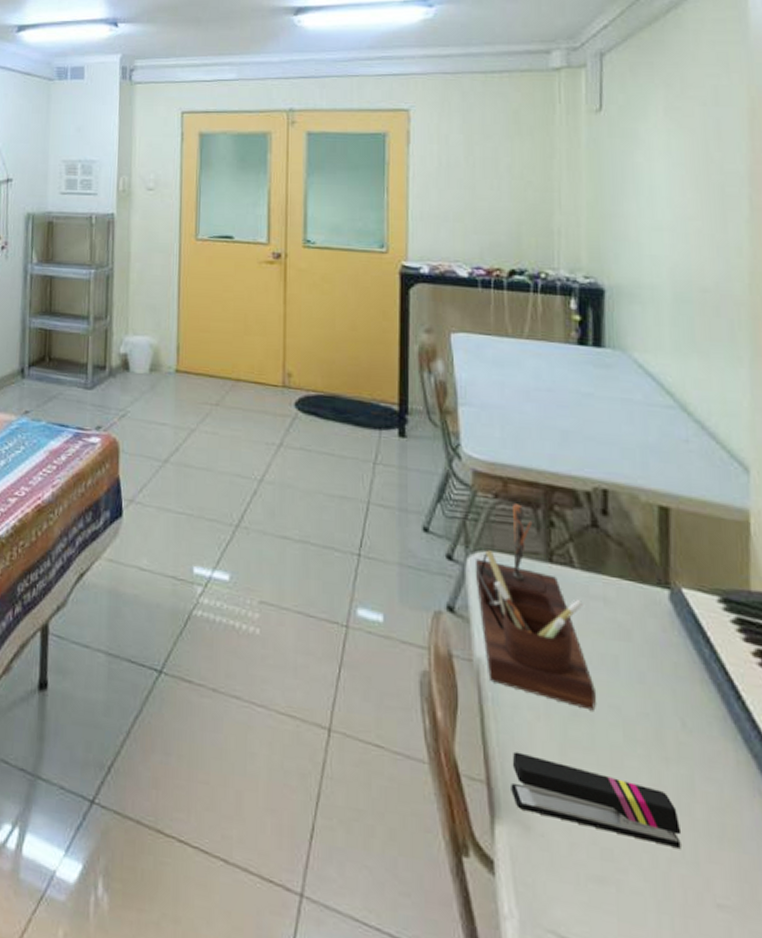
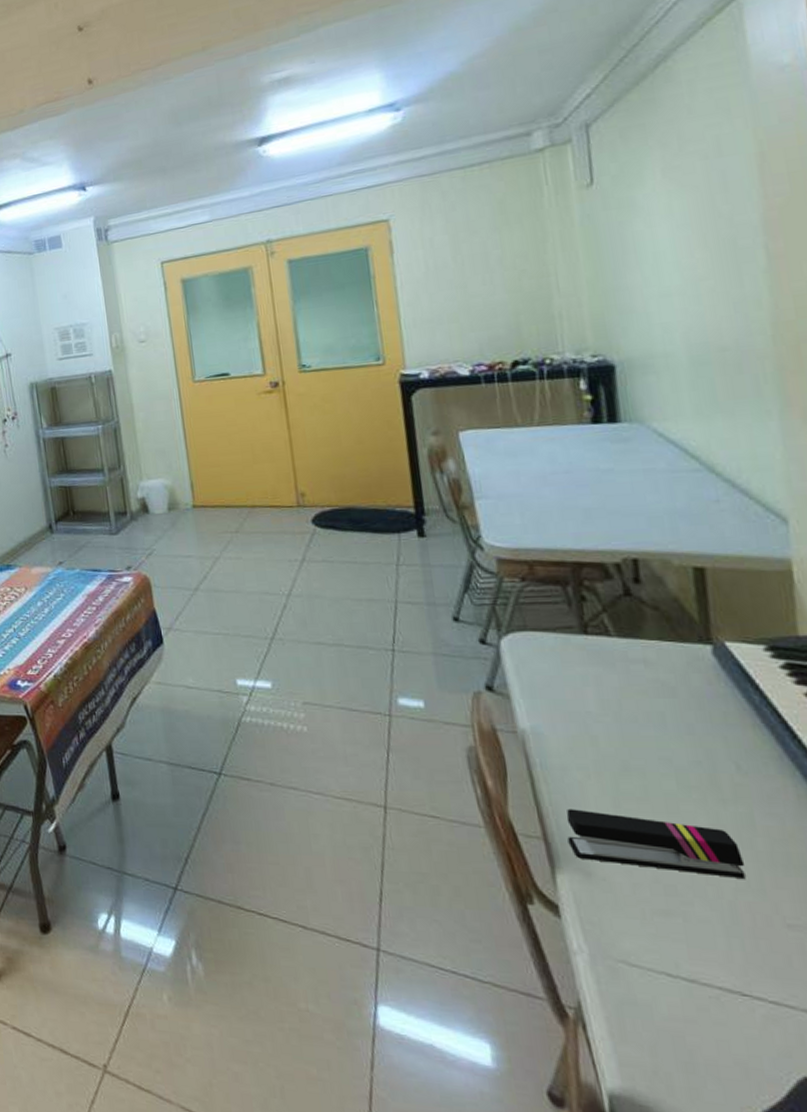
desk organizer: present [475,503,596,711] -> none [509,584,646,765]

